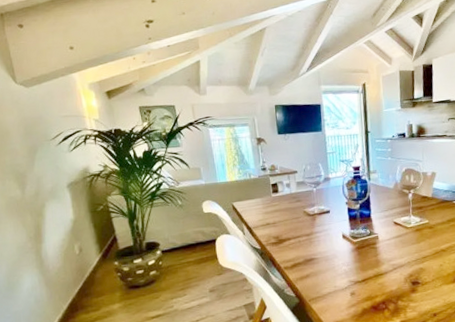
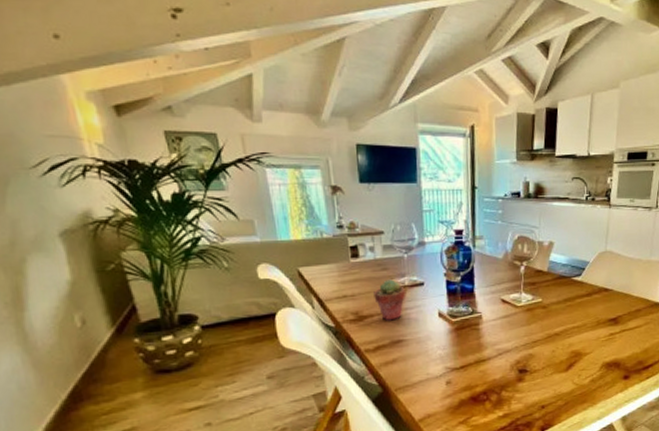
potted succulent: none [290,209,315,243] -> present [373,279,405,321]

